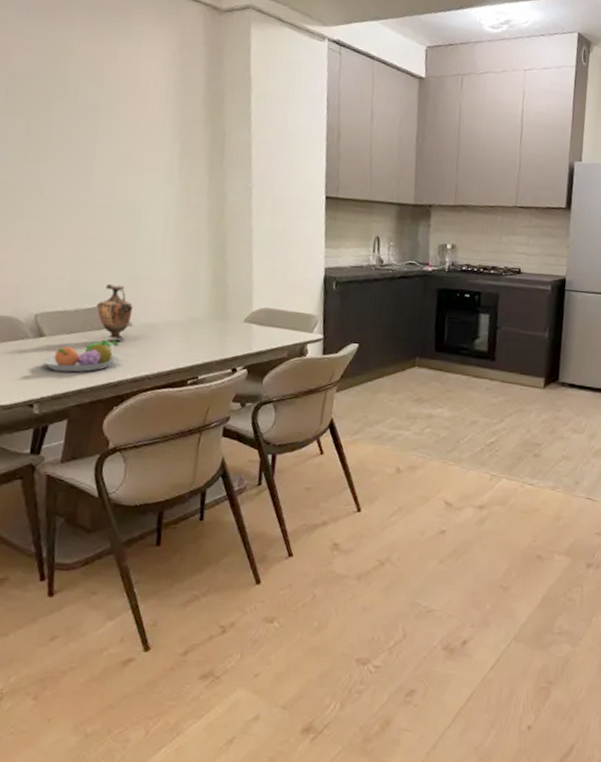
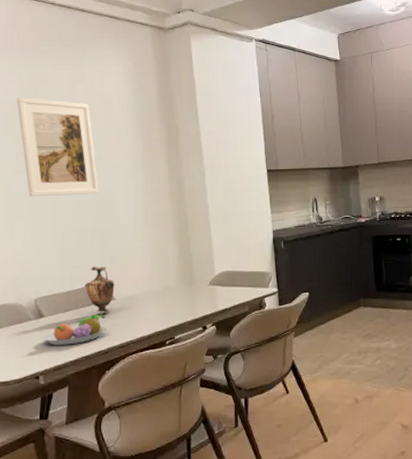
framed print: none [30,68,124,199] -> present [17,97,99,196]

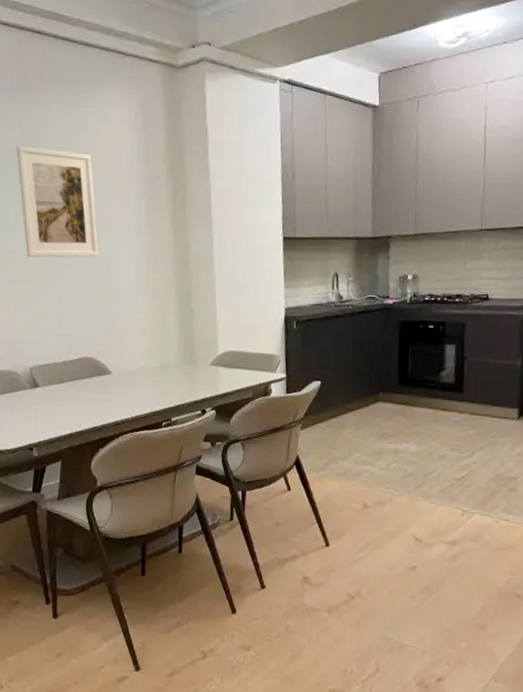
fruit bowl: present [43,314,106,345] -> none [38,387,101,418]
vase: present [85,266,115,313] -> none [81,336,112,387]

